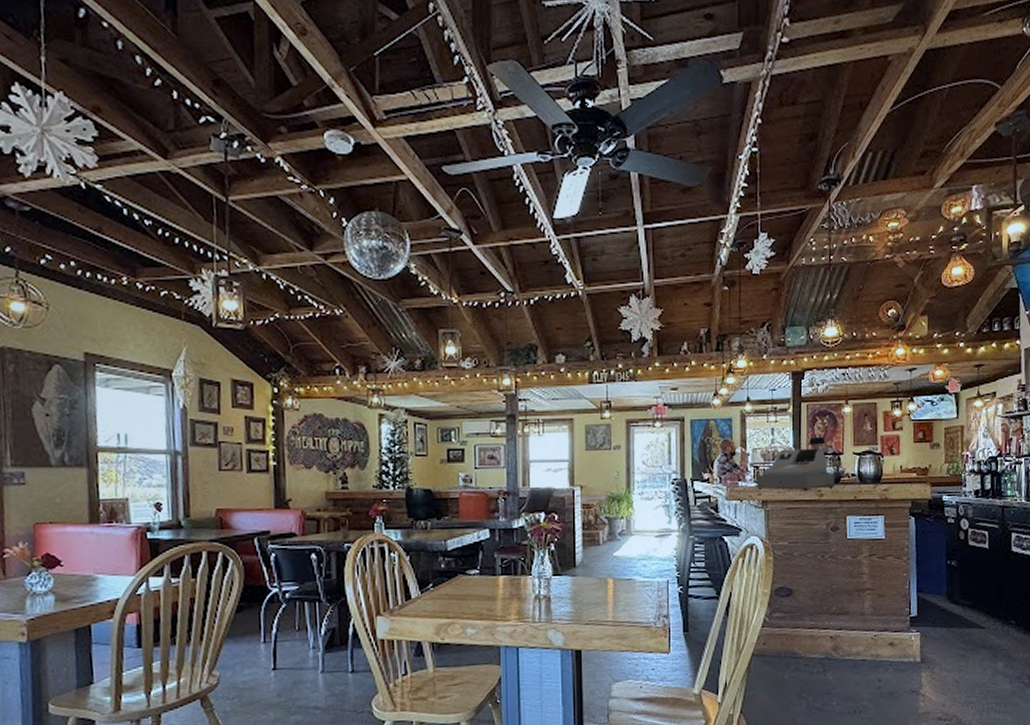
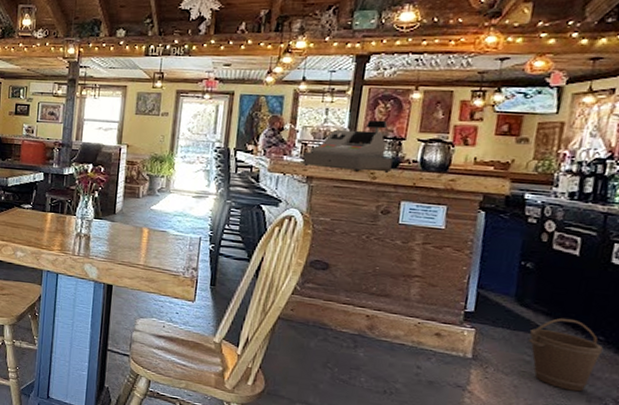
bucket: none [961,609,1015,676] -> present [528,318,603,392]

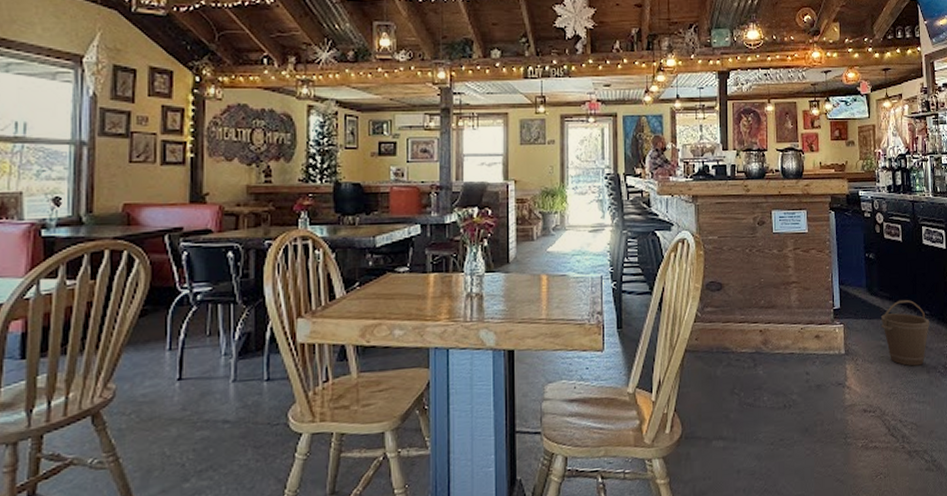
cash register: present [302,120,393,174] -> none [686,133,760,186]

